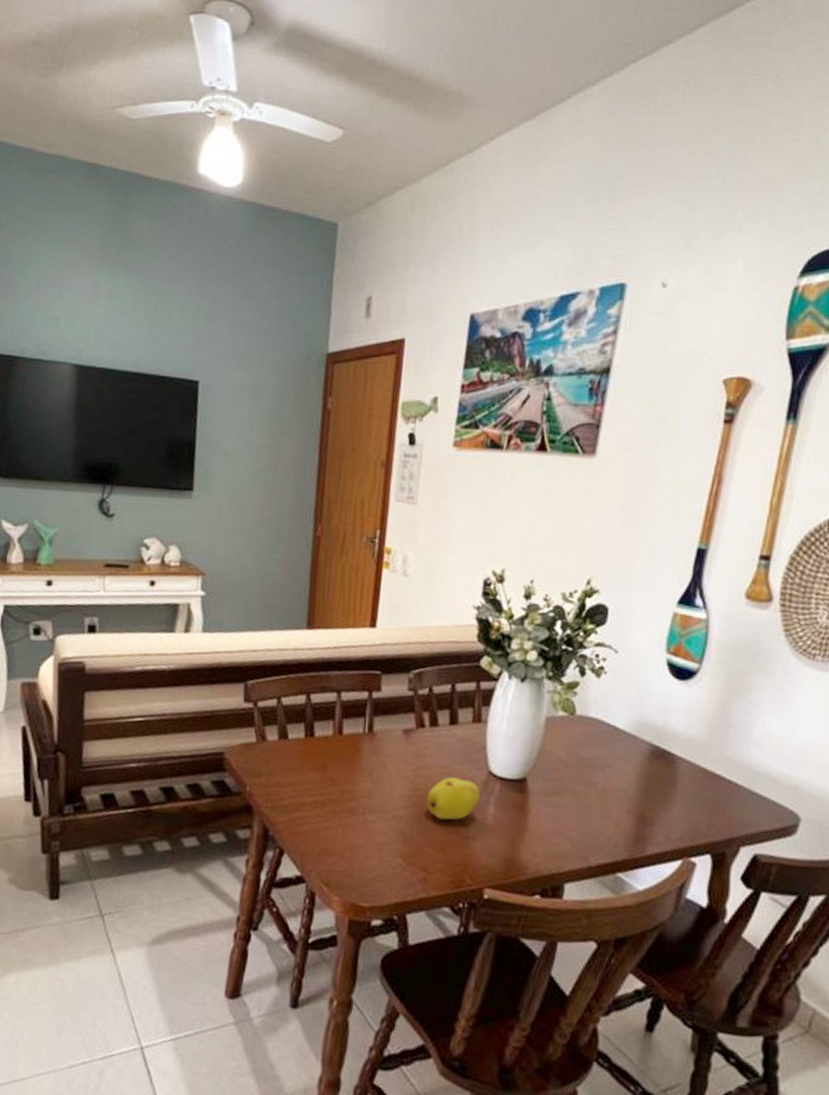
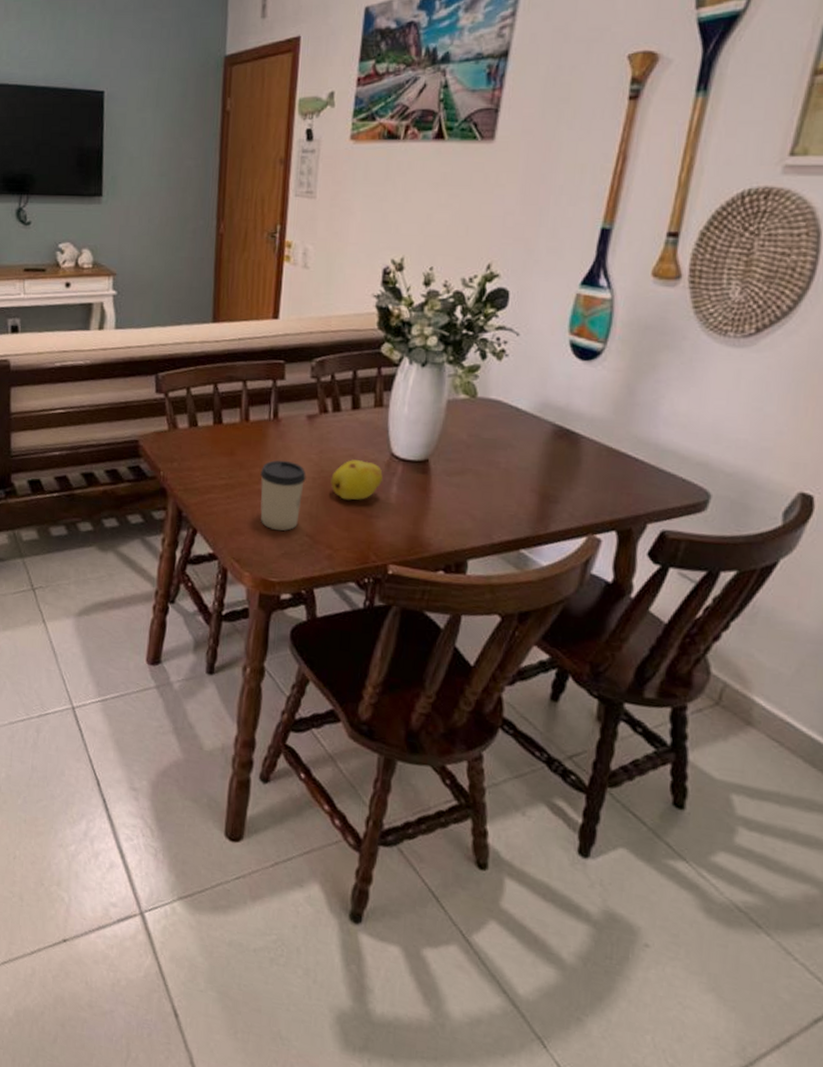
cup: none [352,776,401,852] -> present [260,460,306,531]

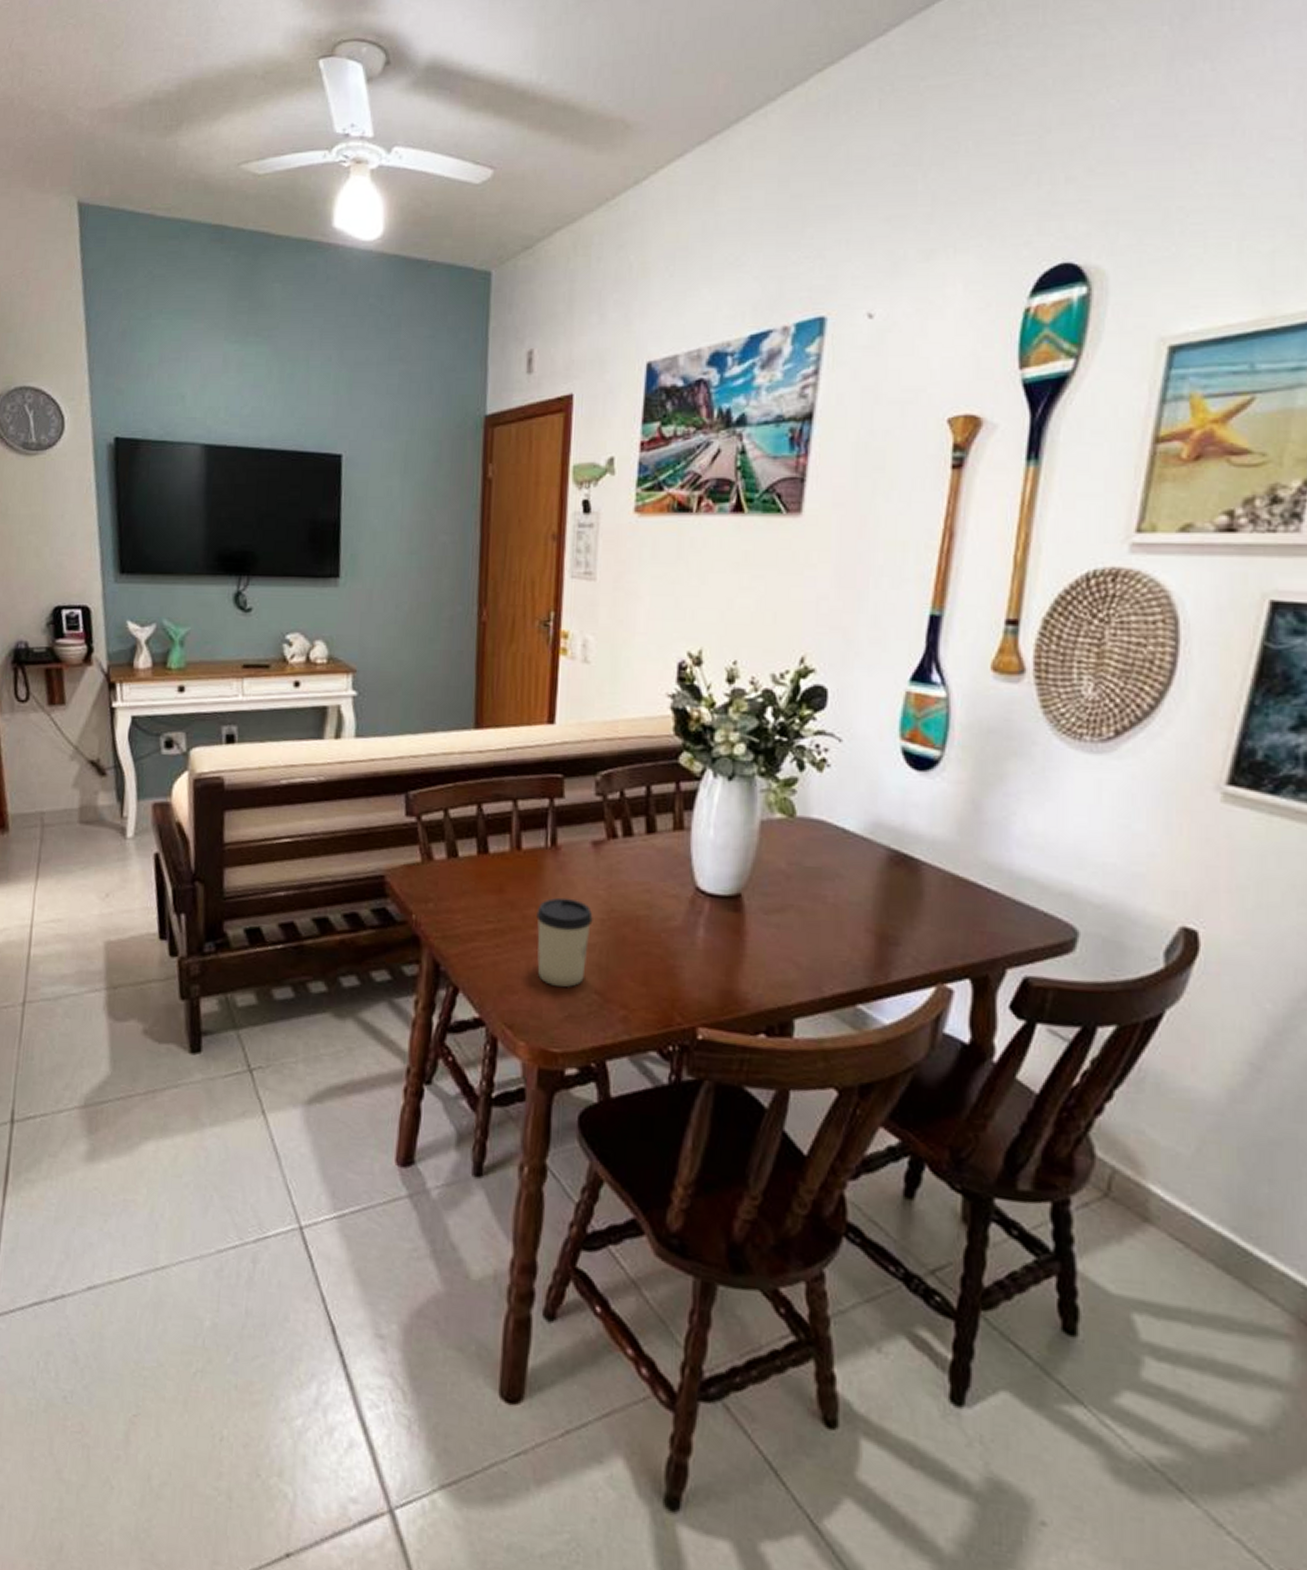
fruit: present [330,459,383,500] -> none [623,896,687,947]

